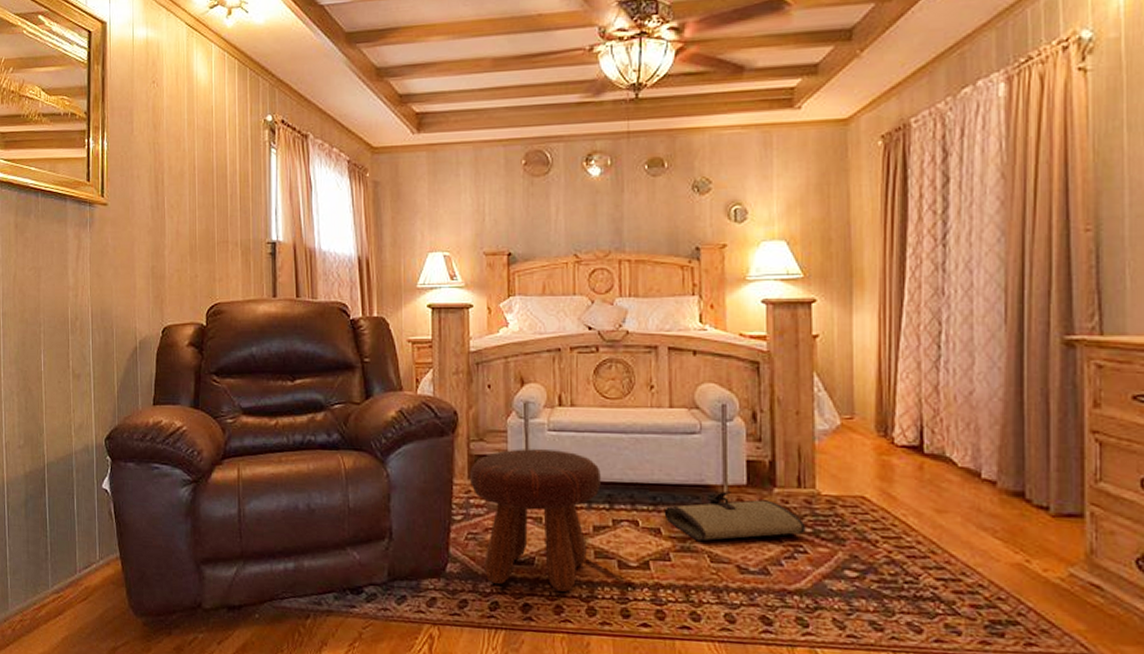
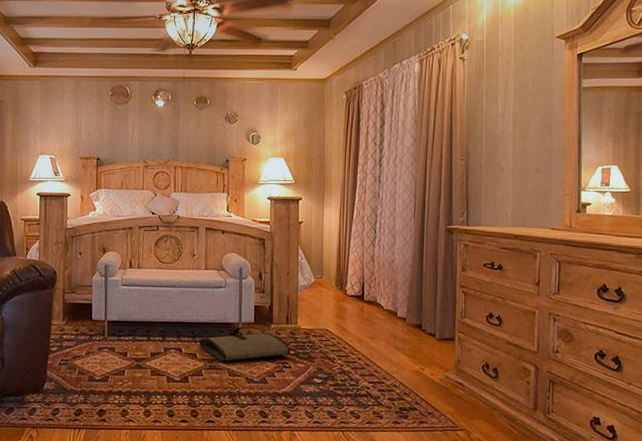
footstool: present [469,449,601,592] -> none [63,298,157,400]

